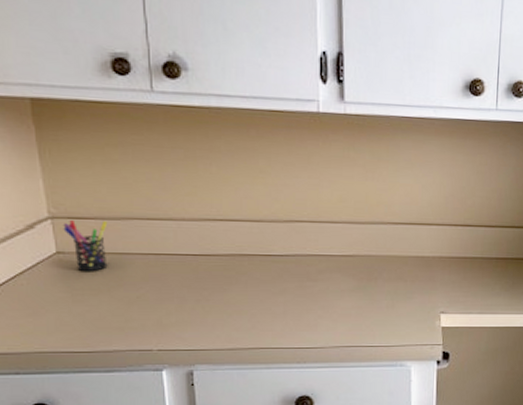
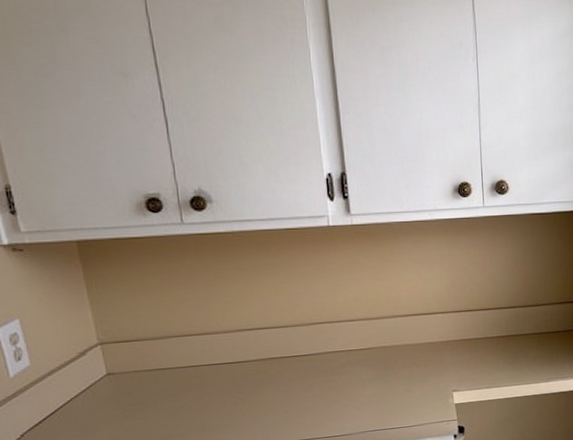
pen holder: present [63,220,108,272] -> none [111,341,153,389]

